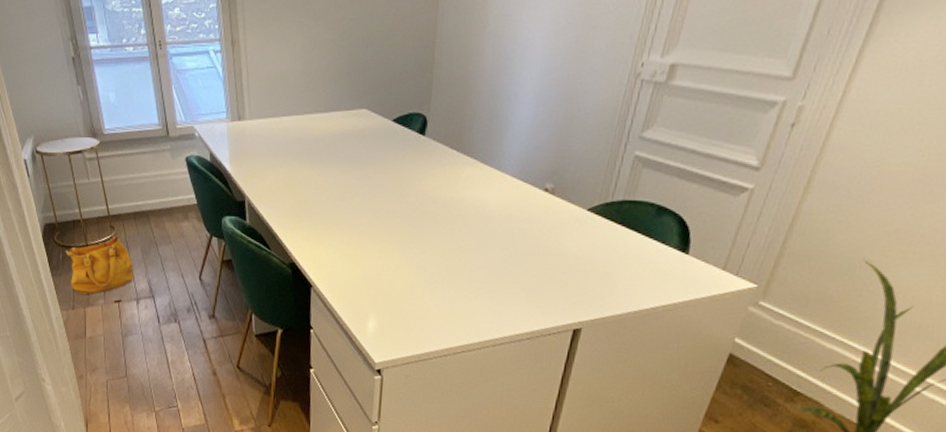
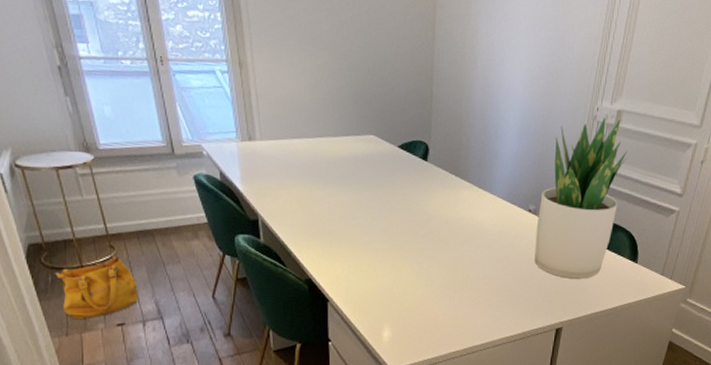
planter: none [549,75,682,272] -> present [534,118,628,279]

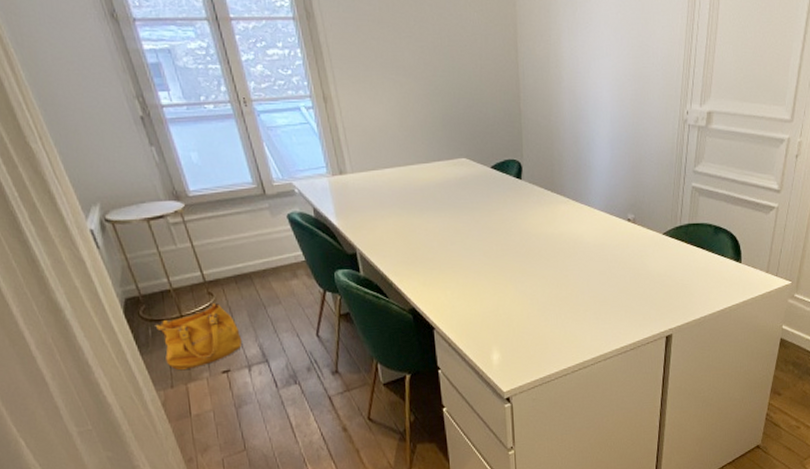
planter: present [534,118,628,279] -> none [637,120,721,285]

